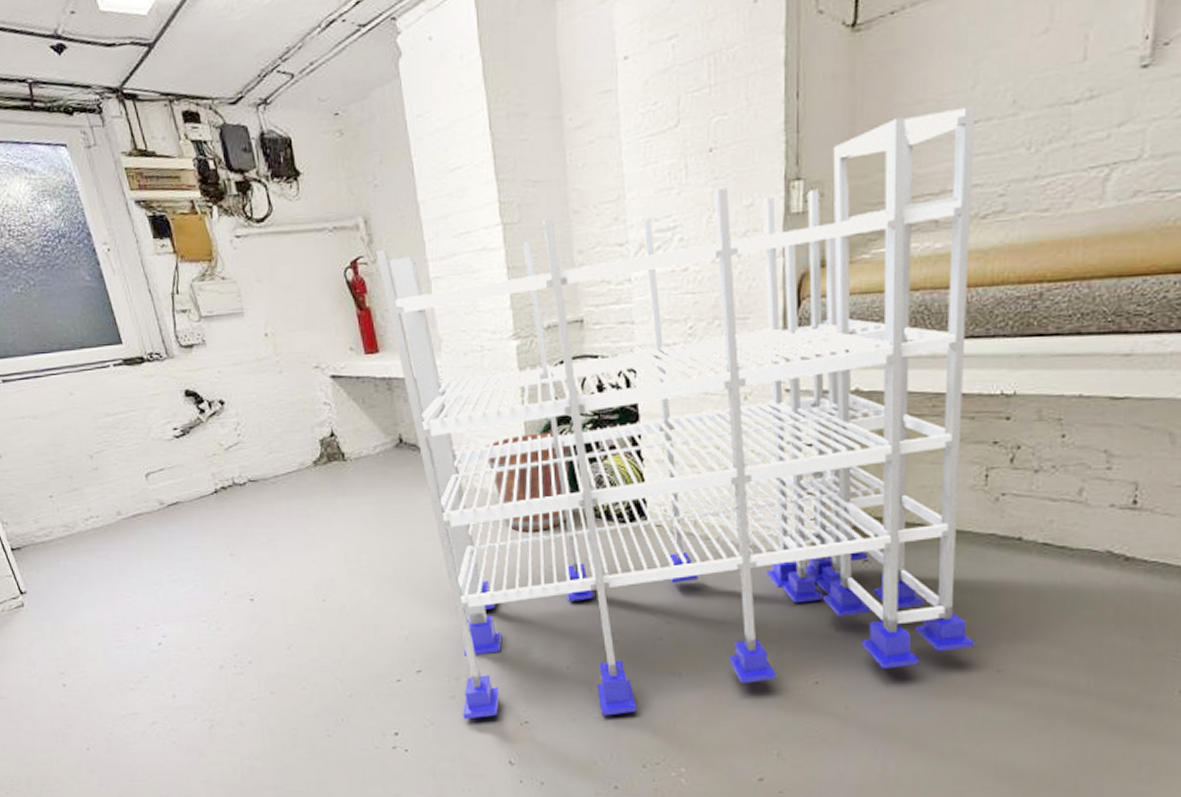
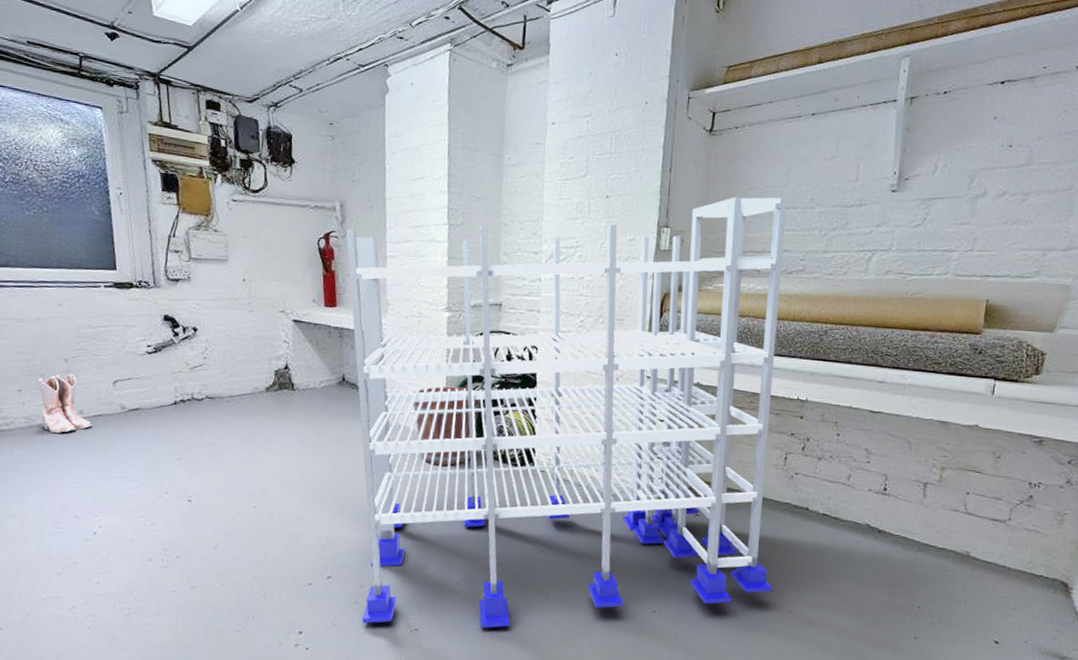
boots: none [66,472,134,539] -> present [37,374,93,433]

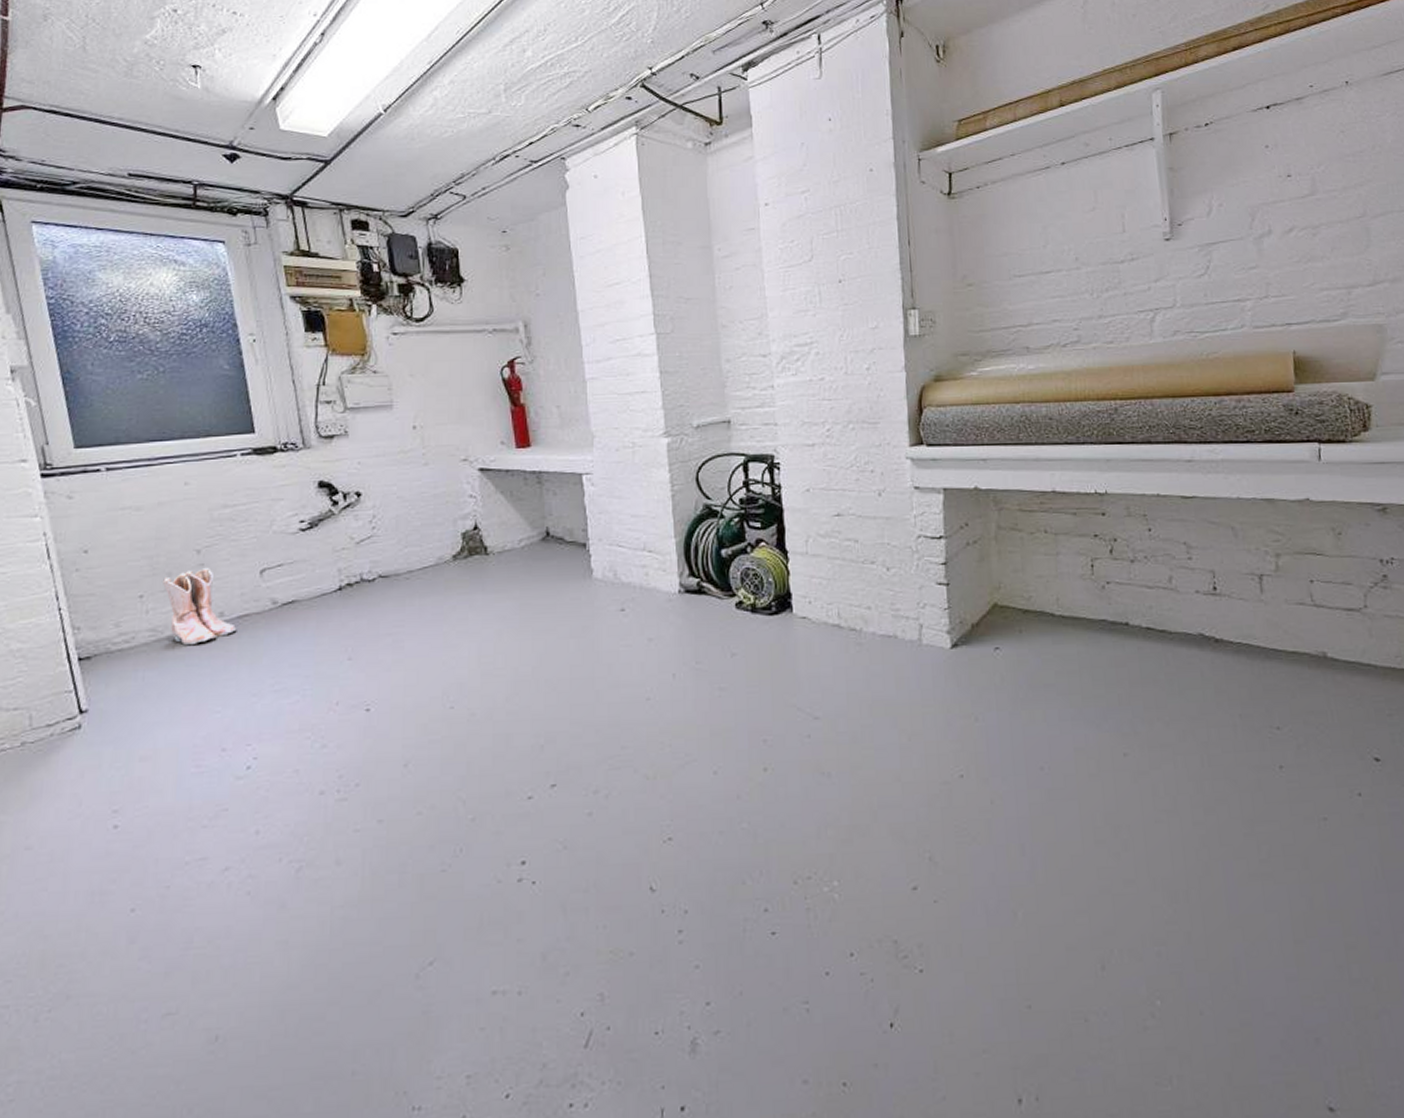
shelving unit: present [345,197,787,629] -> none [533,260,1101,840]
bucket: present [412,385,481,465] -> none [634,523,719,626]

